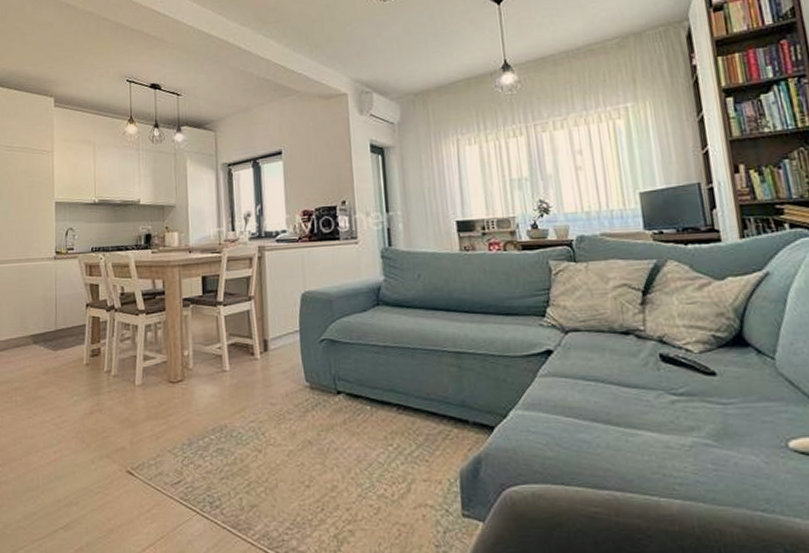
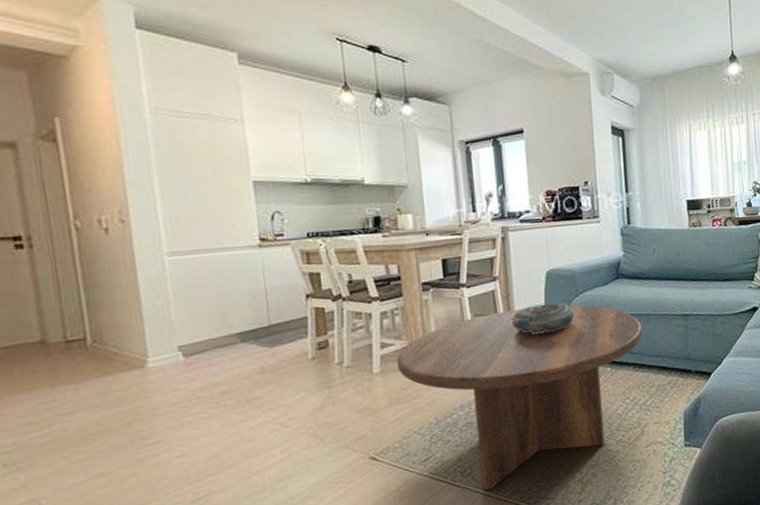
coffee table: none [156,331,408,528] -> present [396,305,643,490]
decorative bowl: none [266,327,331,361] -> present [512,302,575,335]

